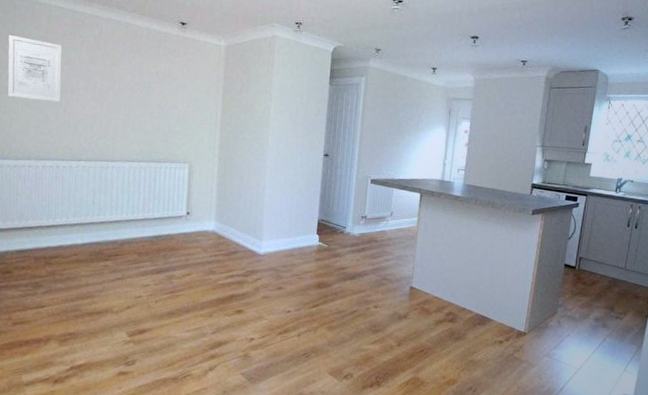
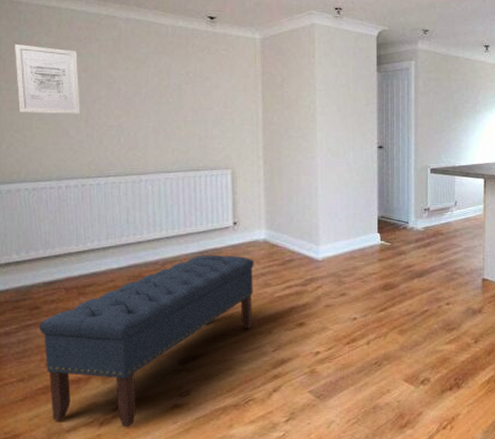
bench: none [9,239,202,388] -> present [39,255,254,428]

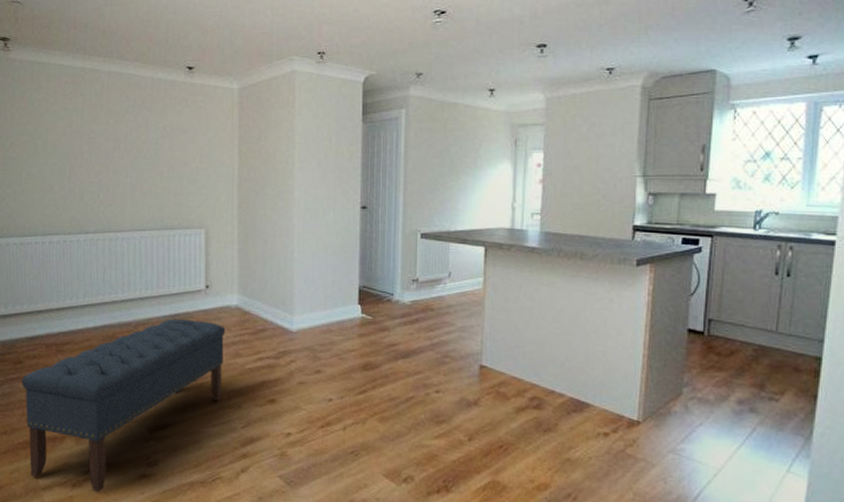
wall art: present [15,44,80,115] -> none [9,101,65,170]

